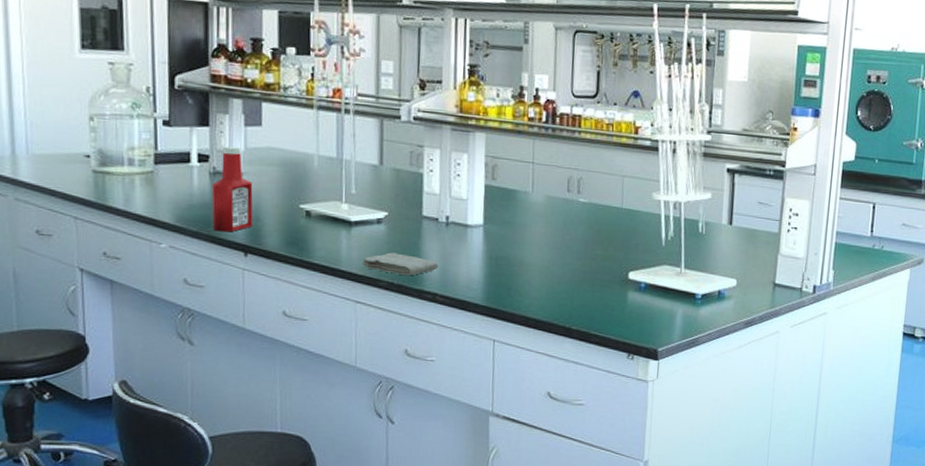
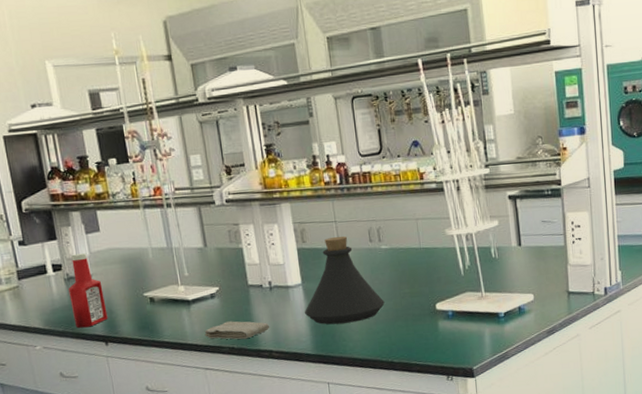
bottle: none [480,179,573,278] -> present [304,236,385,325]

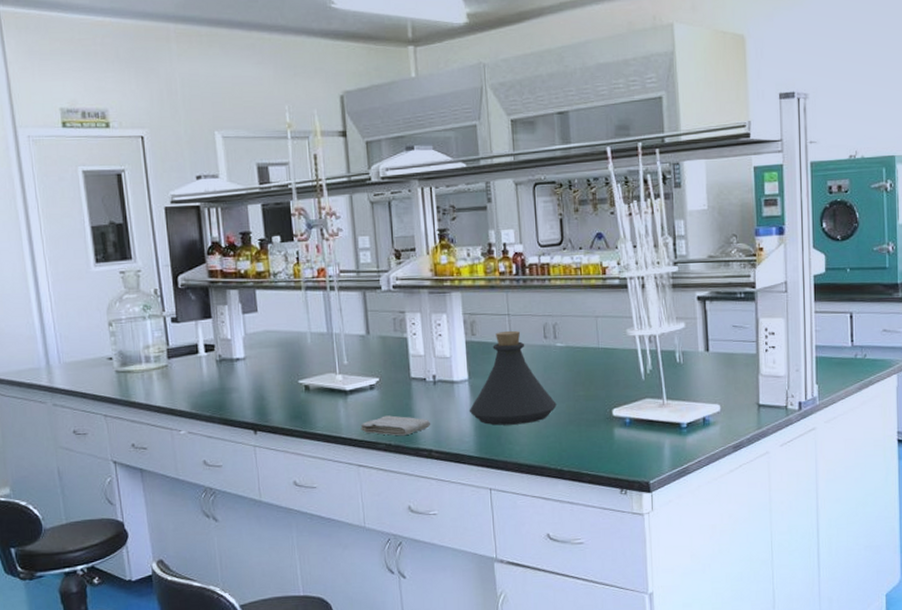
ketchup bottle: present [68,253,108,328] -> none [219,334,259,414]

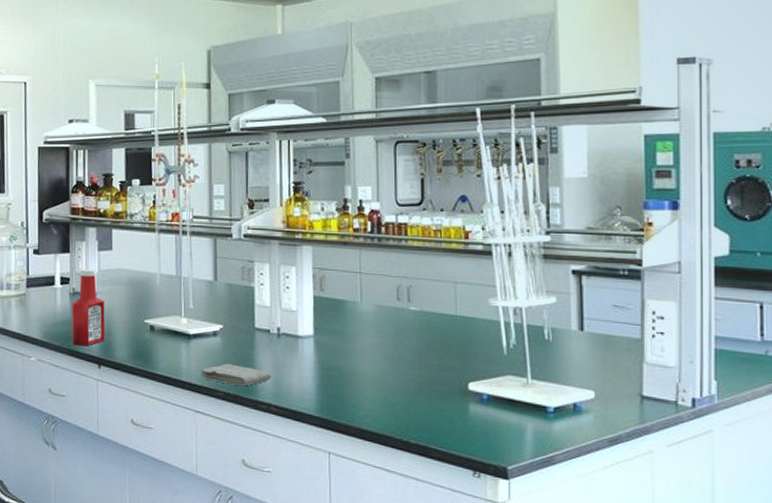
ketchup bottle: none [219,334,259,414] -> present [71,270,106,346]
bottle: present [469,330,557,426] -> none [312,289,407,388]

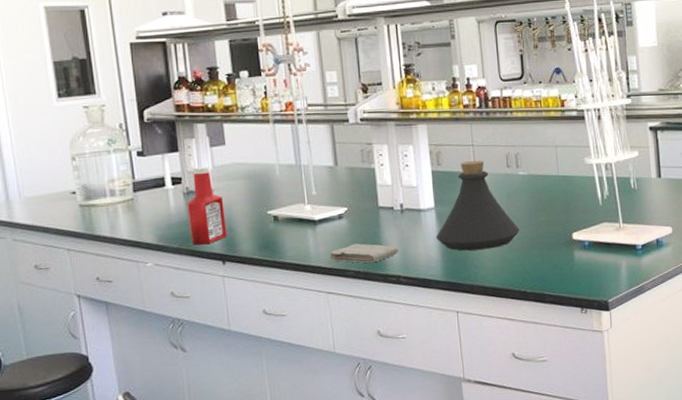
bottle: none [312,289,407,388] -> present [435,160,520,251]

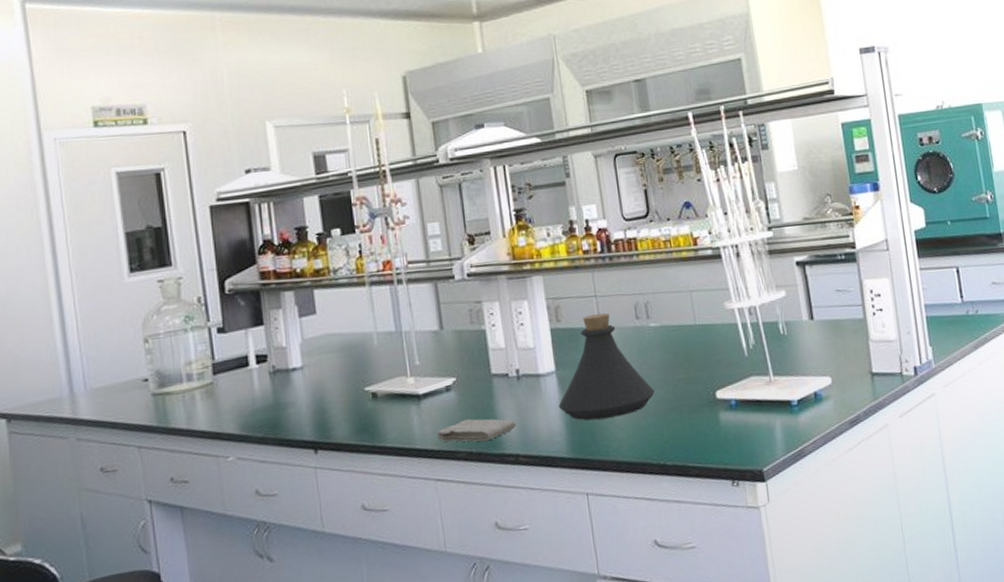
ketchup bottle: present [187,167,227,245] -> none [273,340,320,433]

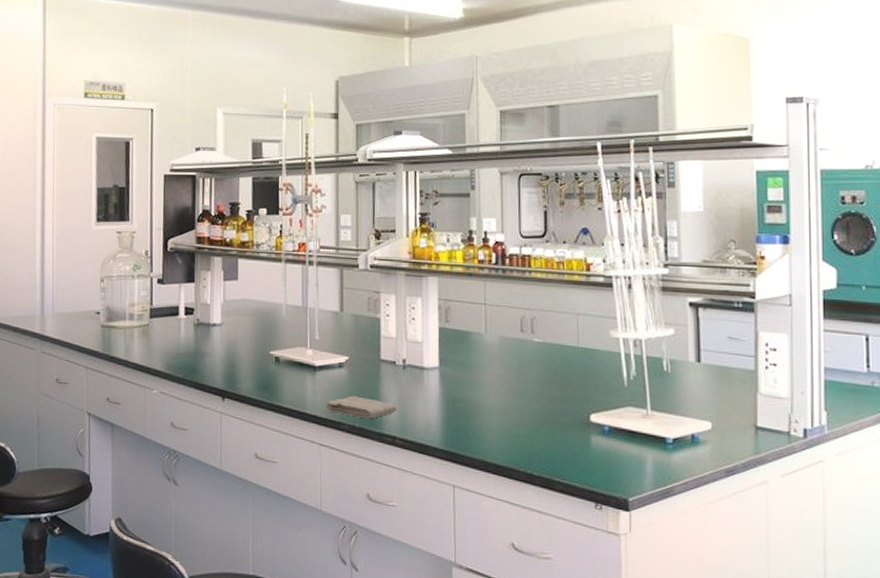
bottle: present [558,312,655,421] -> none [437,320,530,420]

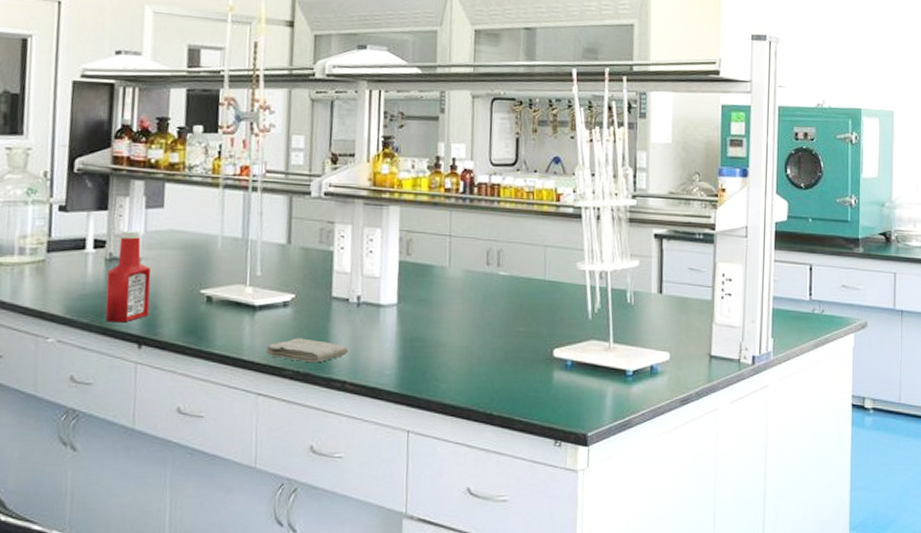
ketchup bottle: none [195,300,230,378] -> present [104,230,151,323]

